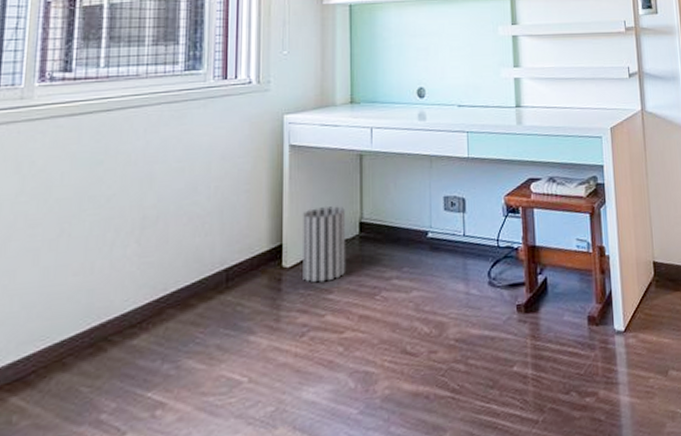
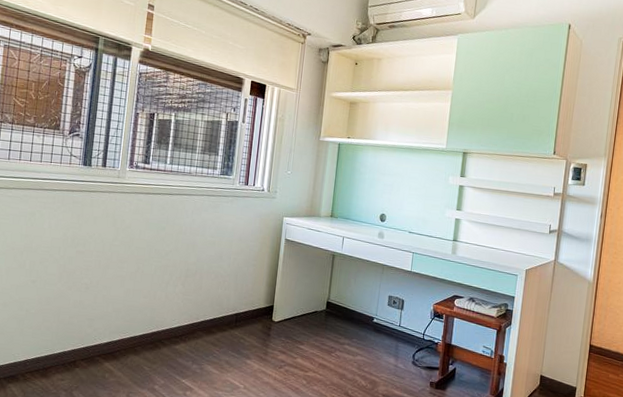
wastebasket: present [303,205,346,283] -> none [285,285,318,337]

